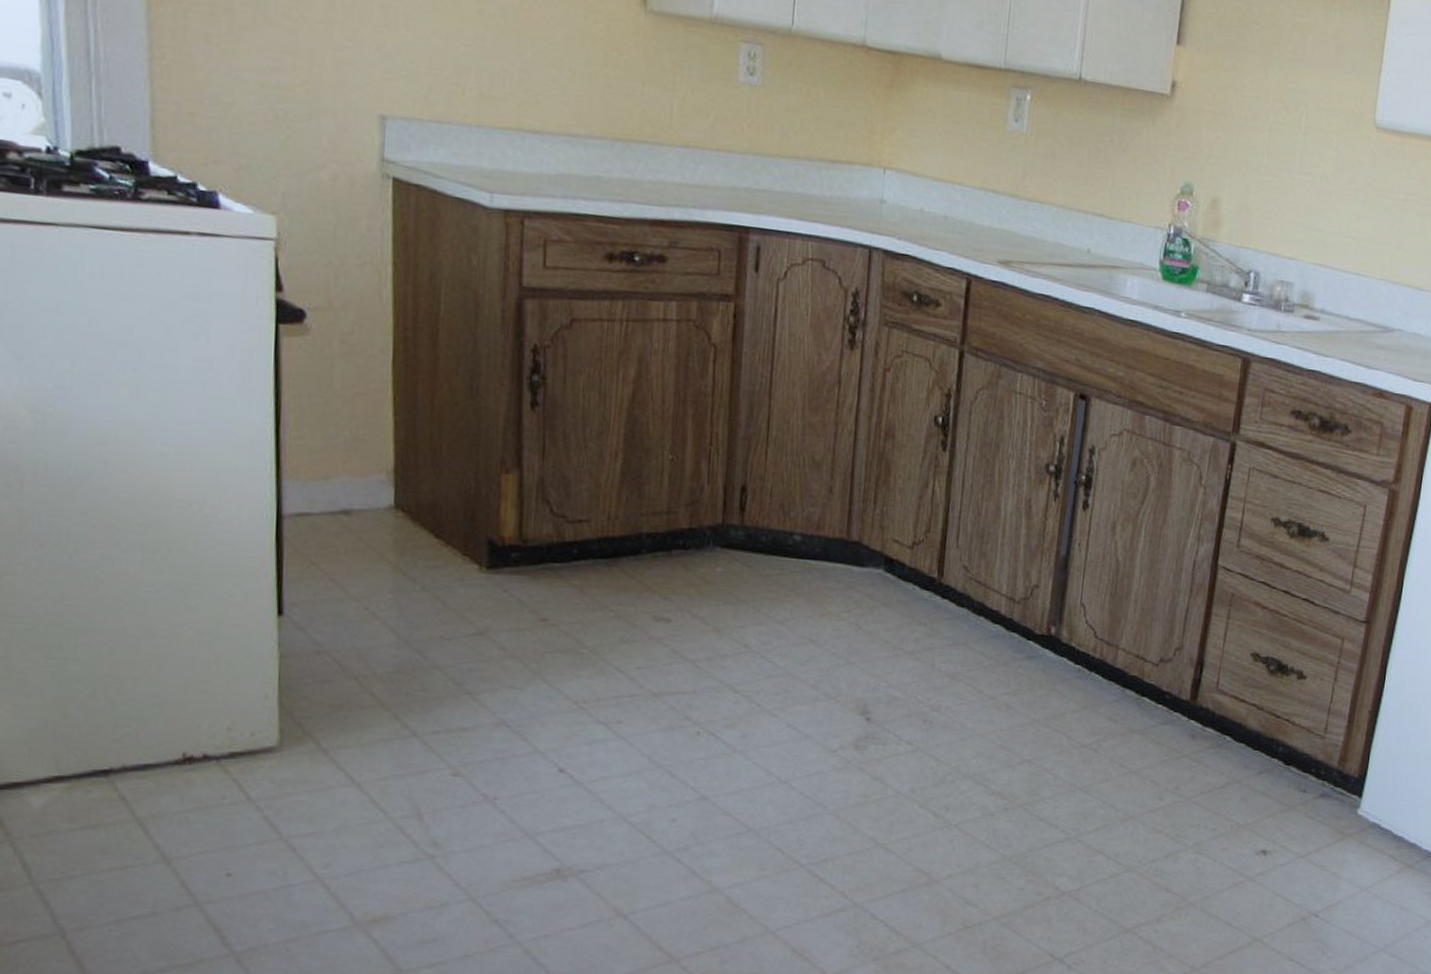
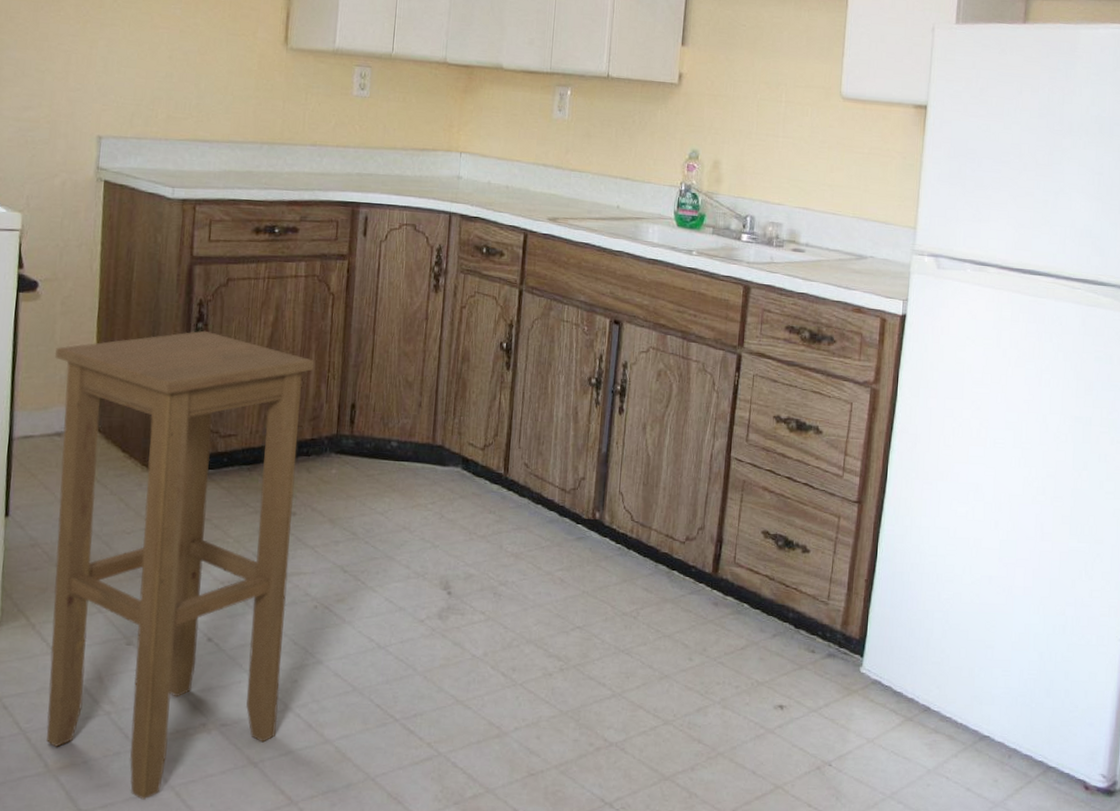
stool: none [334,384,692,958] -> present [46,330,315,800]

